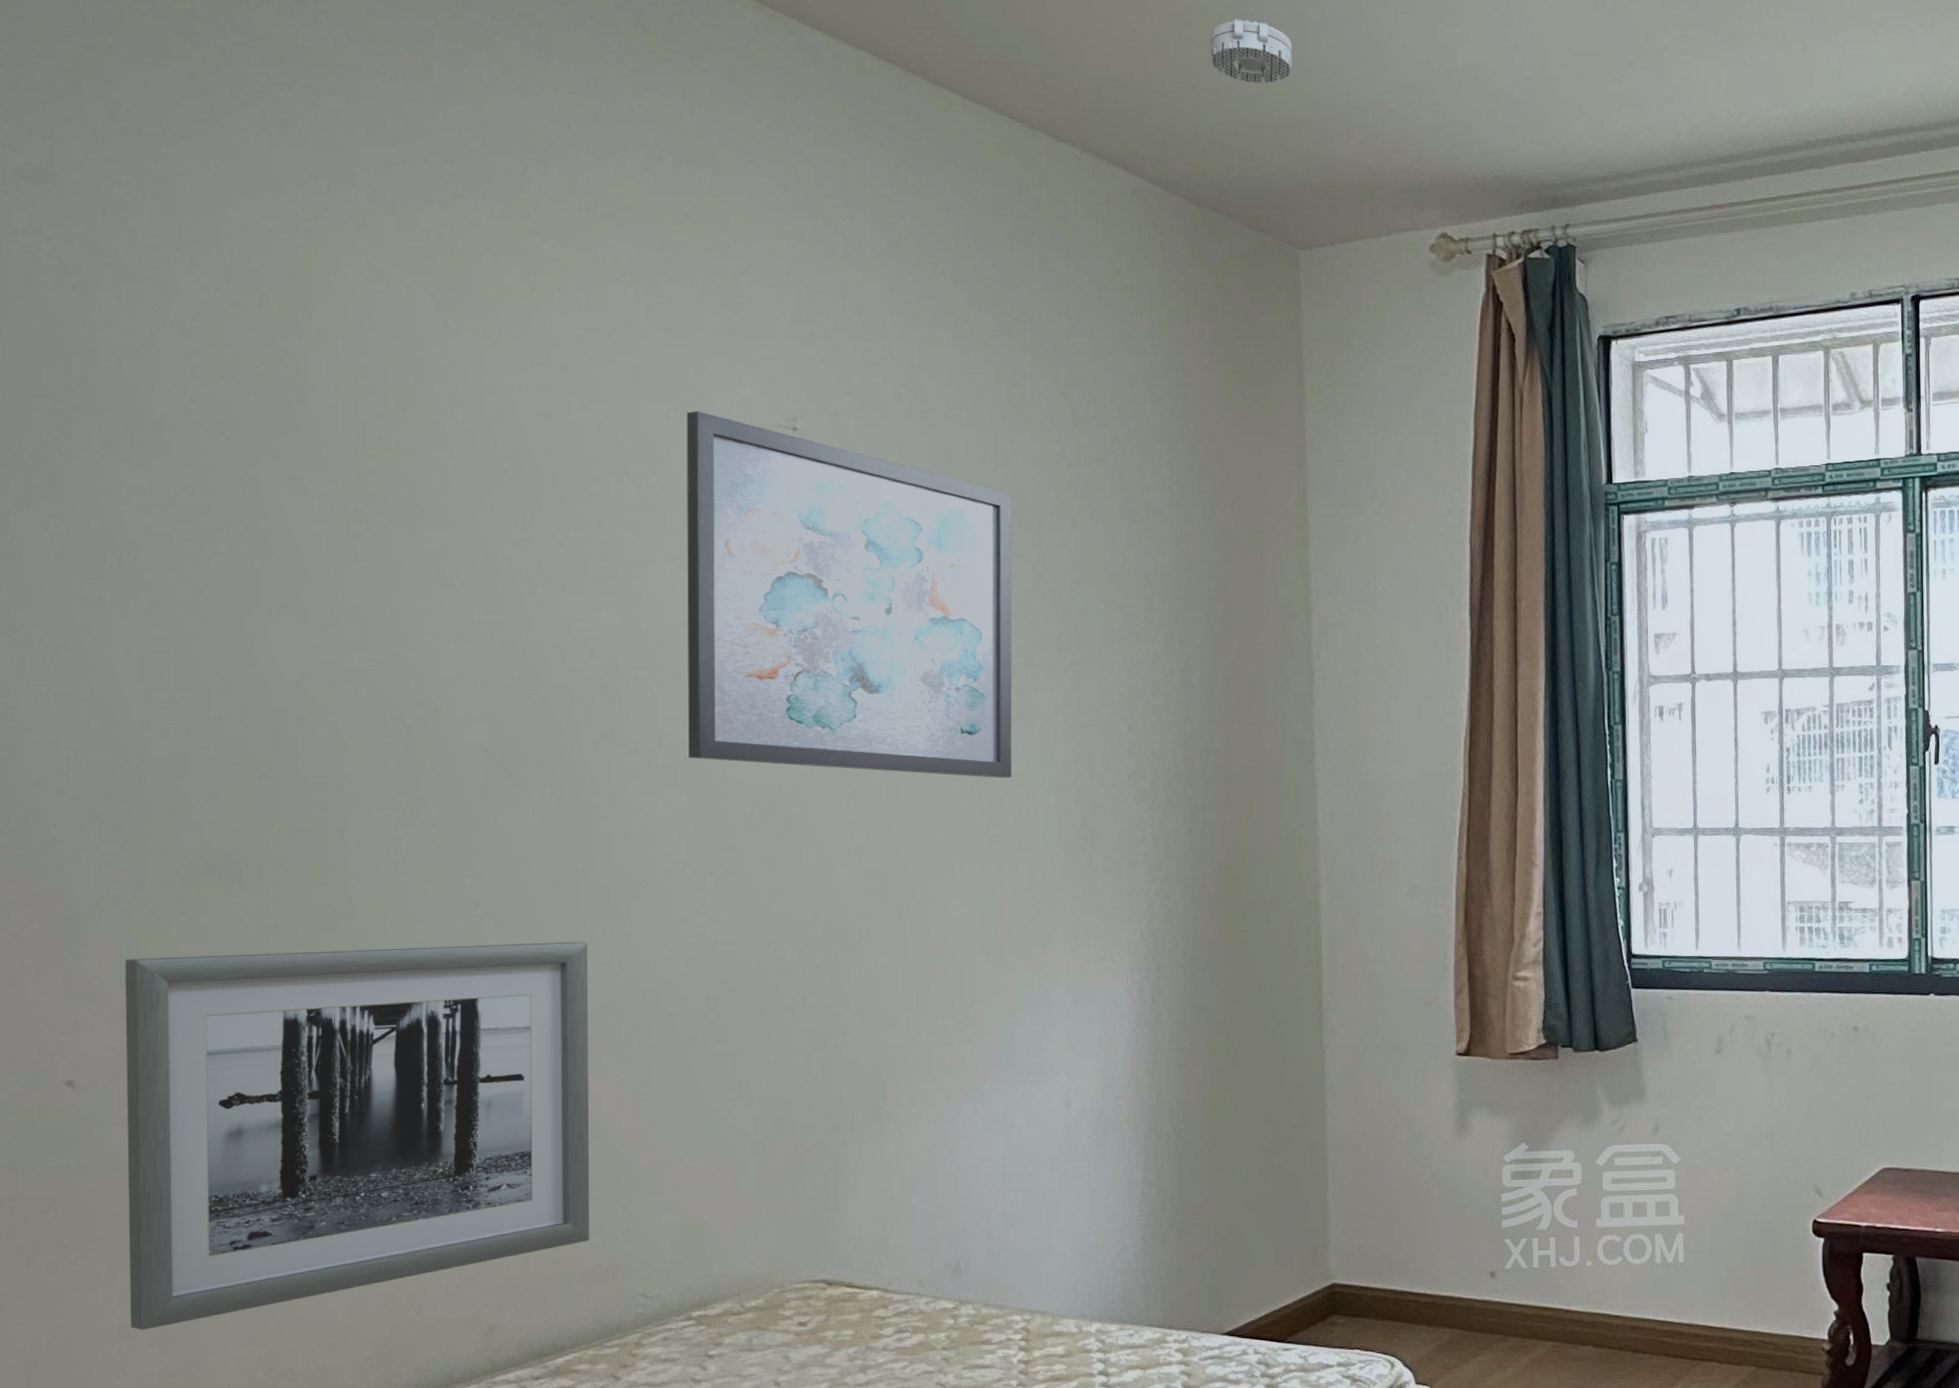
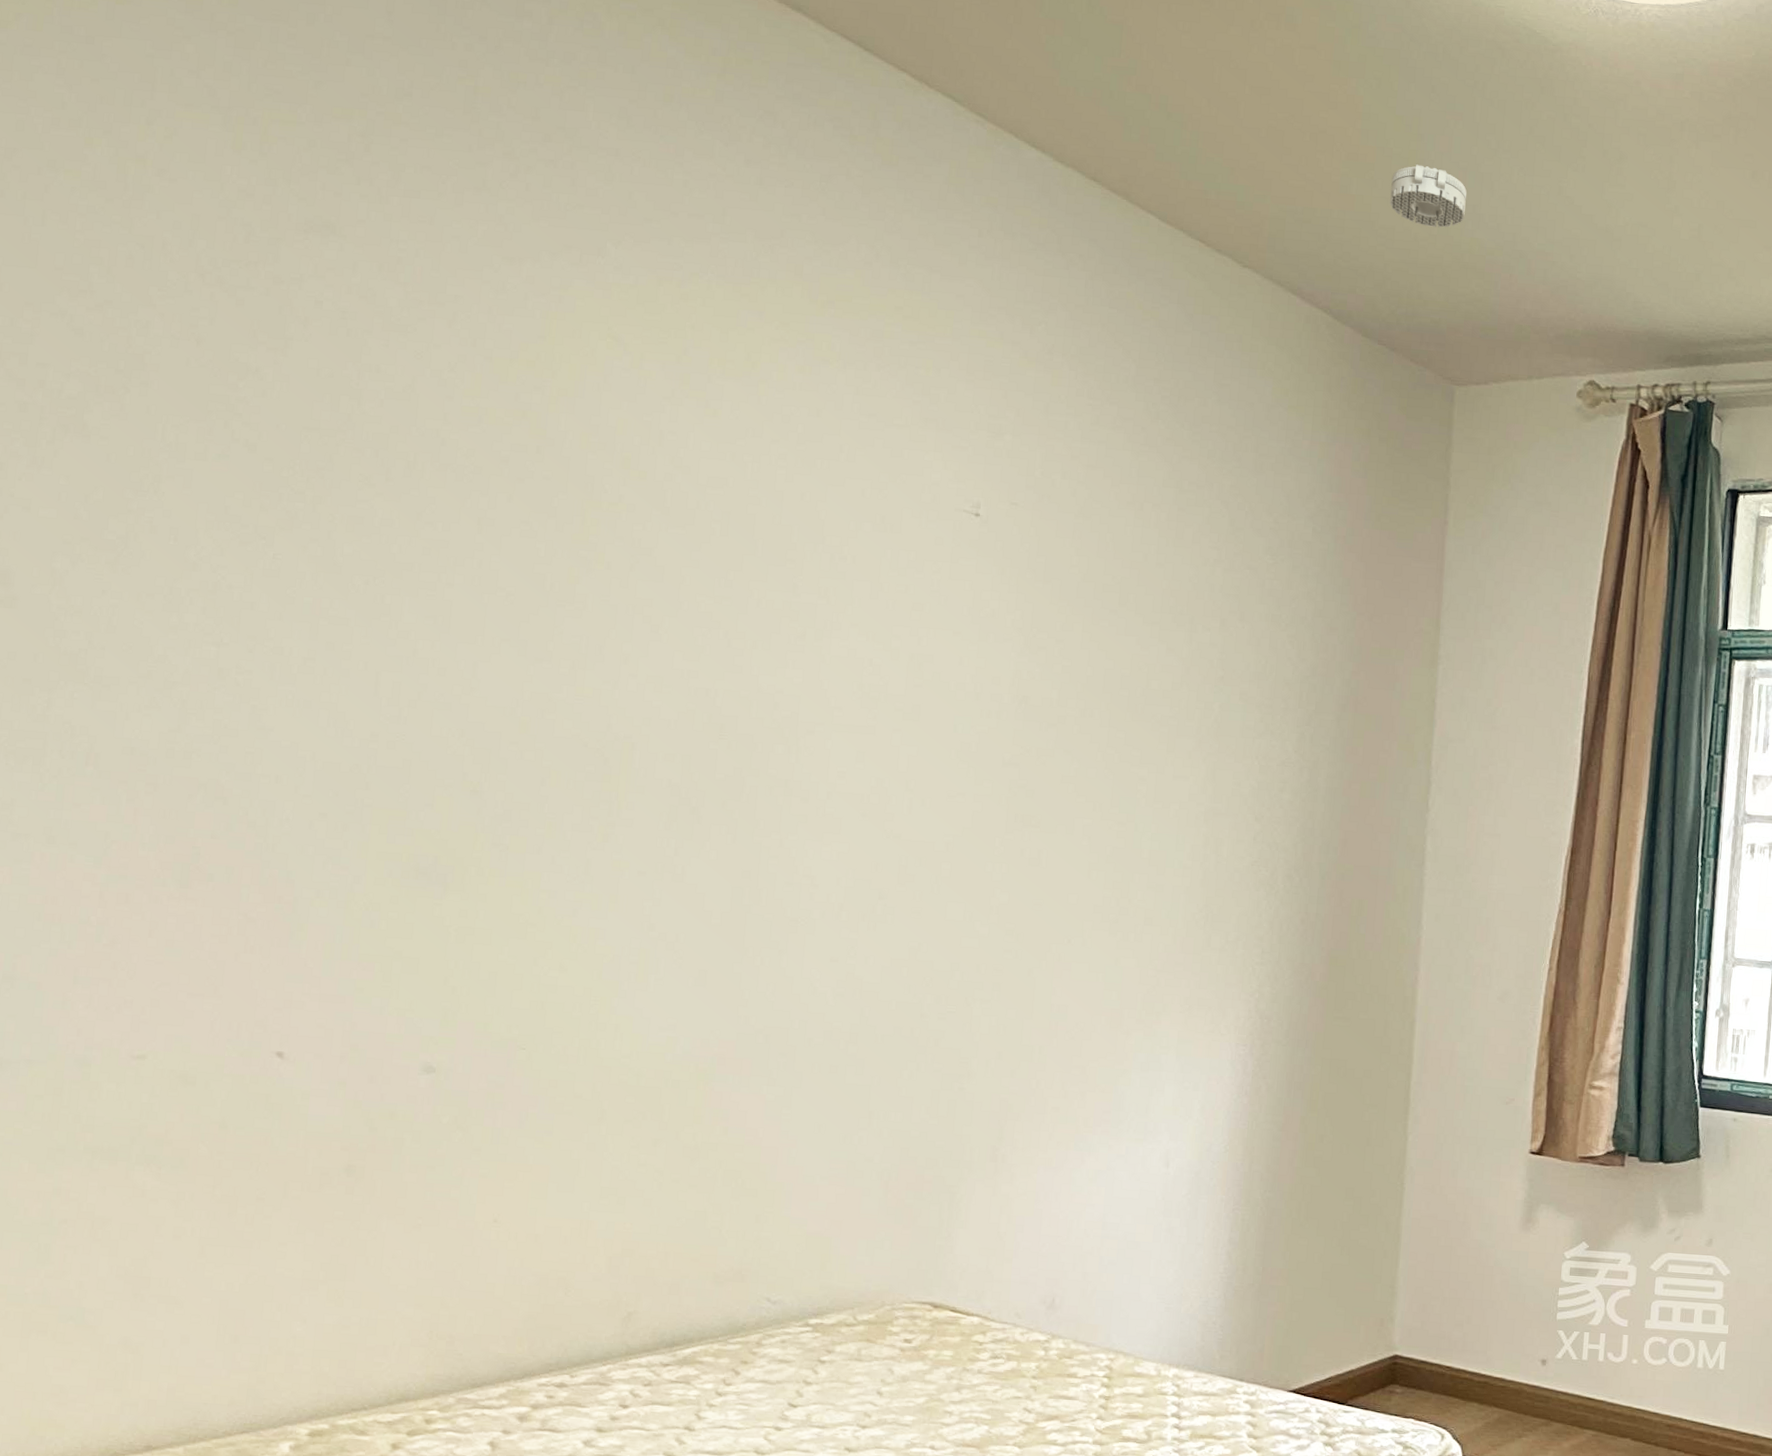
wall art: present [125,941,590,1330] -> none [313,946,747,1284]
wall art: present [686,411,1012,778] -> none [854,490,1170,855]

